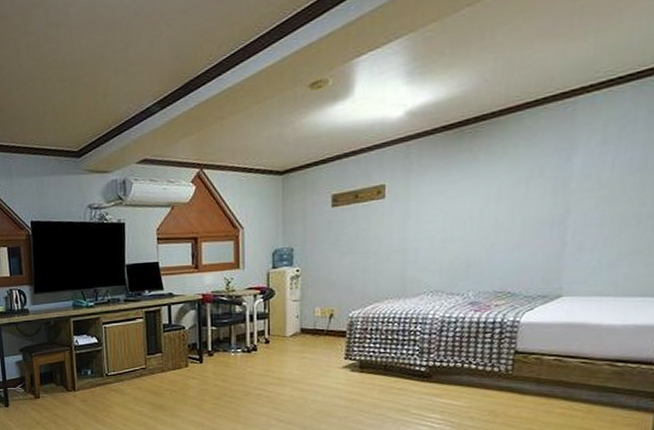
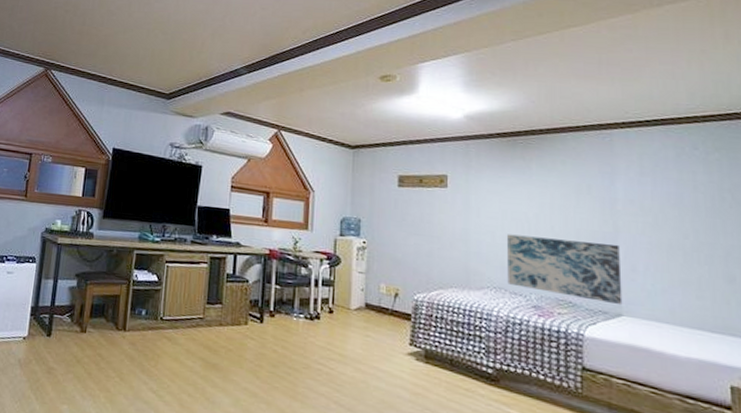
wall art: none [445,225,568,287] -> present [507,234,623,306]

